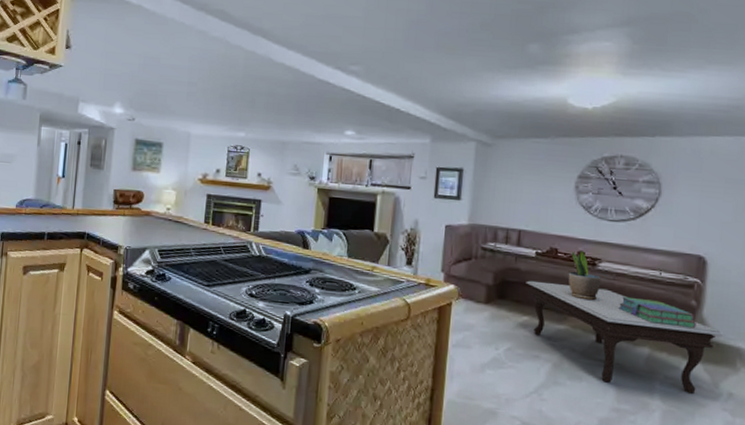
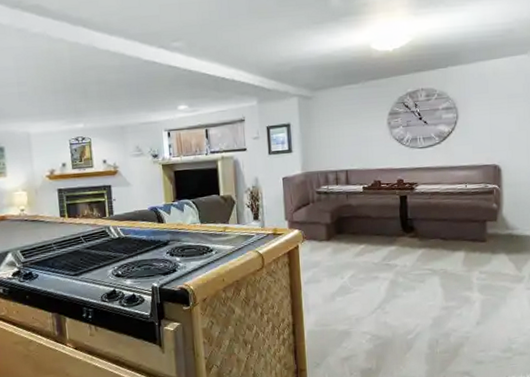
coffee table: present [526,280,724,395] -> none [358,208,521,287]
potted plant: present [568,251,601,301] -> none [392,178,420,221]
stack of books: present [618,296,696,329] -> none [436,209,499,230]

